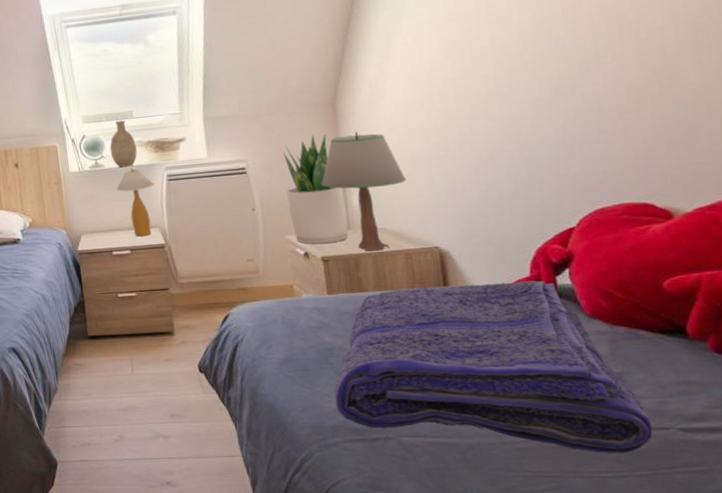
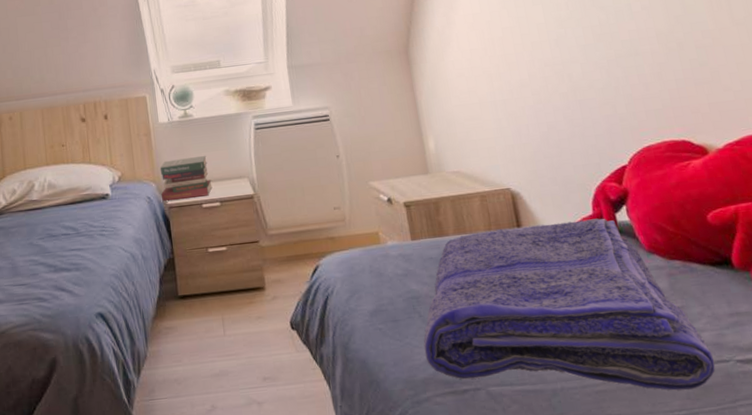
books: none [70,204,123,248] -> present [160,155,213,202]
decorative vase: present [109,120,137,167] -> none [198,69,225,117]
table lamp: present [115,165,154,237] -> none [204,115,242,188]
planter: present [283,134,349,244] -> none [363,81,428,190]
table lamp: present [321,131,407,251] -> none [399,77,477,195]

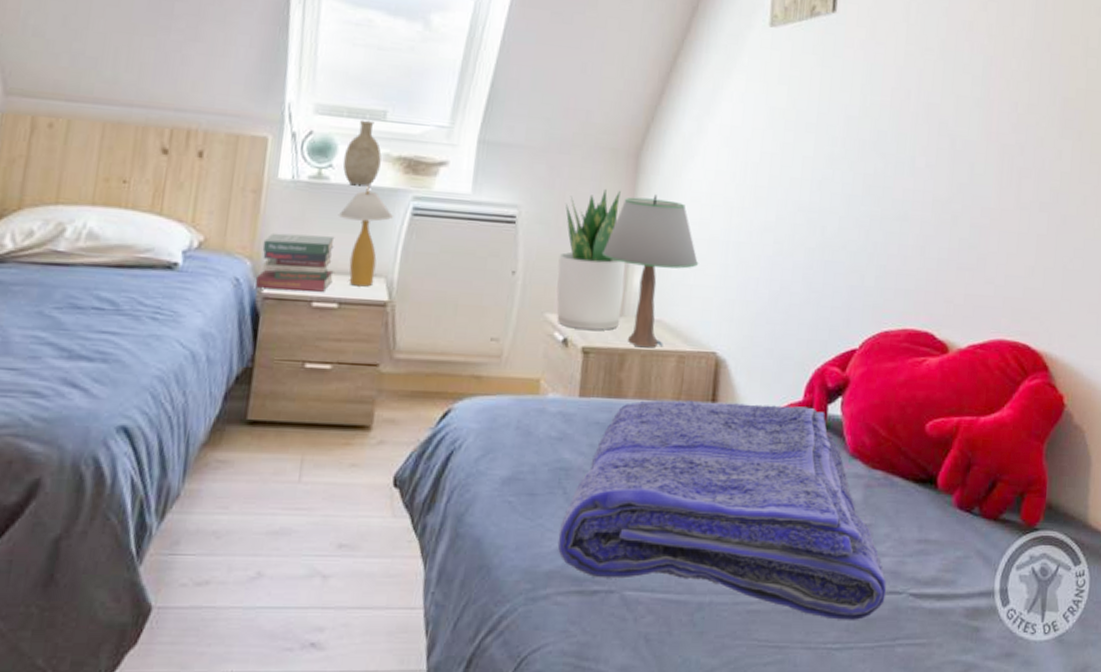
decorative vase: none [198,69,225,117] -> present [342,119,382,186]
table lamp: none [204,115,242,188] -> present [338,185,393,287]
planter: none [363,81,428,190] -> present [556,188,626,331]
table lamp: none [399,77,477,195] -> present [601,194,699,348]

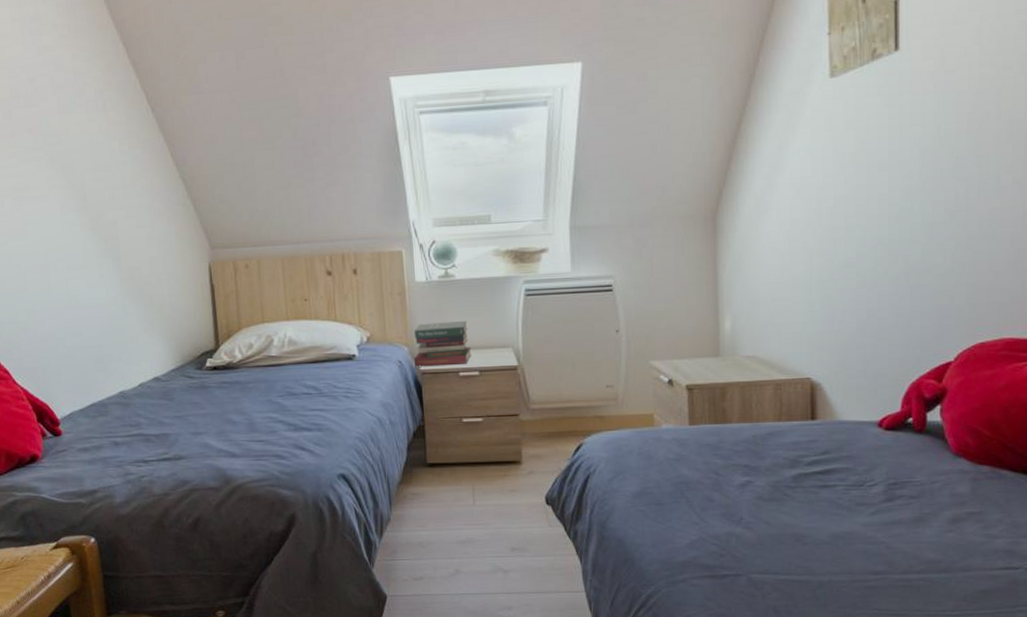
table lamp: present [338,185,393,287] -> none [466,277,510,357]
decorative vase: present [342,119,382,186] -> none [462,225,493,279]
planter: present [556,188,626,331] -> none [655,251,717,371]
towel: present [557,400,887,621] -> none [687,416,1003,593]
table lamp: present [601,194,699,348] -> none [692,249,785,381]

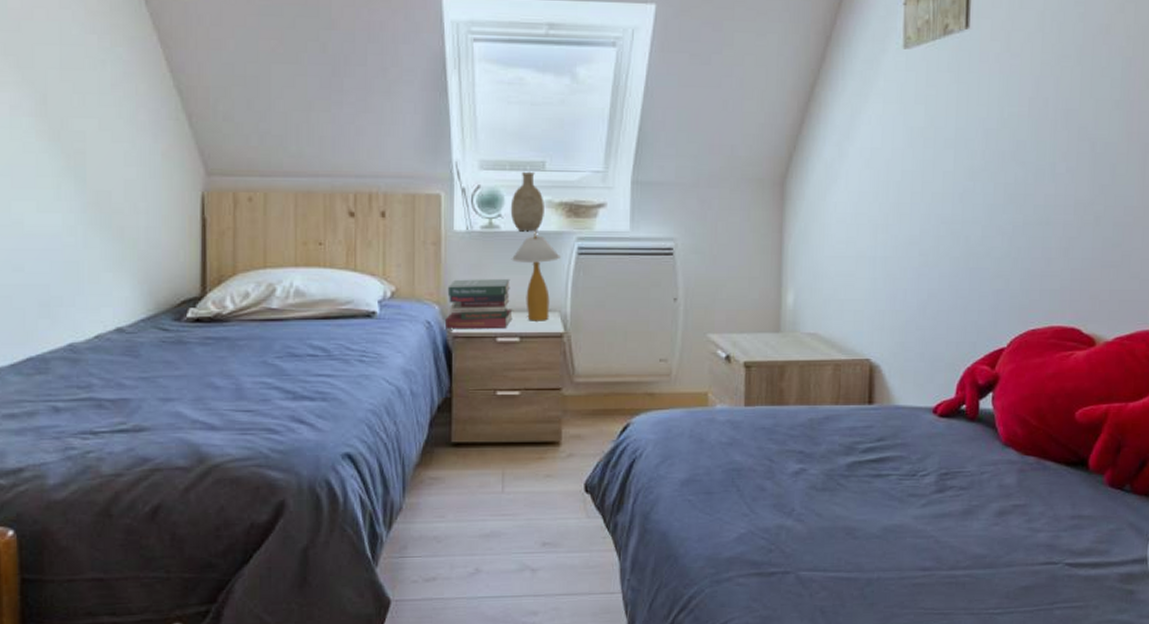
decorative vase: none [462,225,493,279] -> present [510,171,544,232]
table lamp: none [466,277,510,357] -> present [511,230,560,321]

